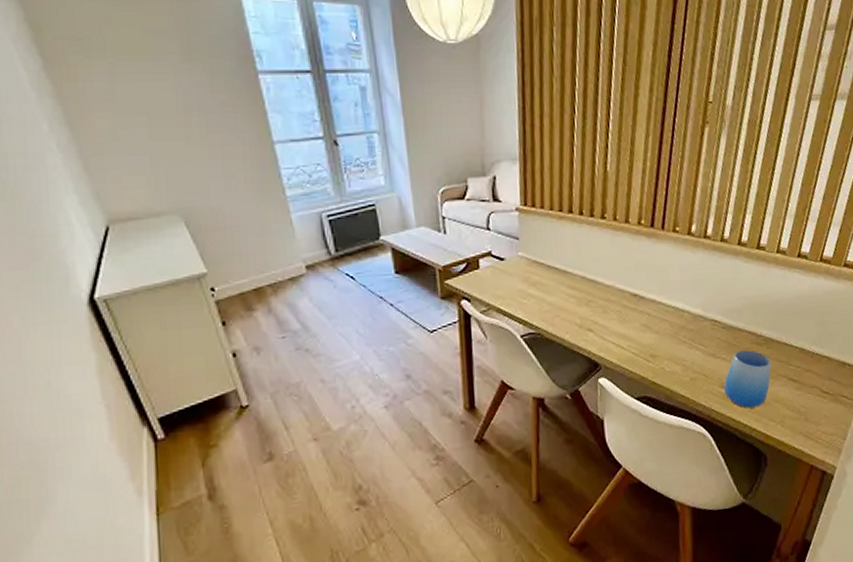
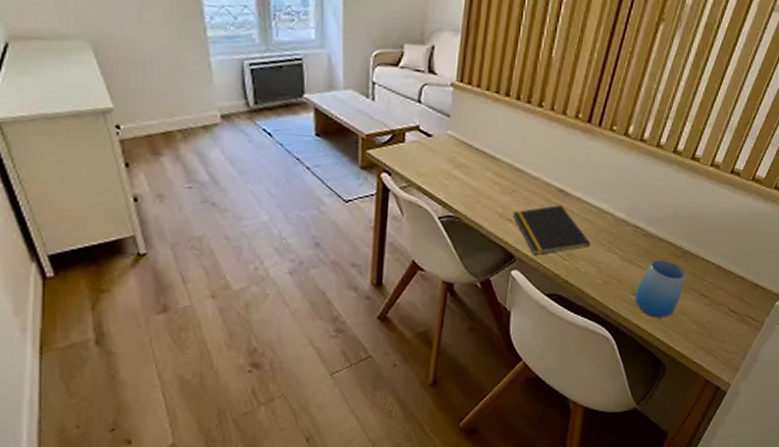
notepad: none [591,309,672,360] -> present [512,205,590,255]

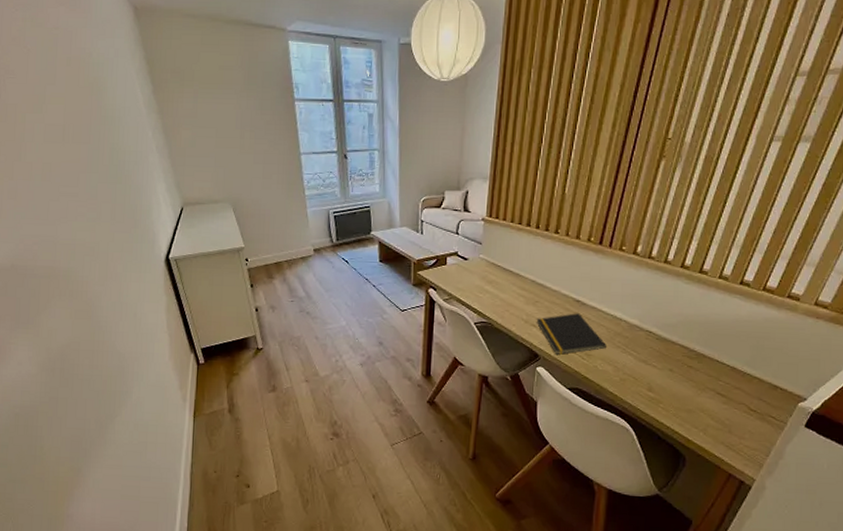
cup: present [635,260,686,318] -> none [651,361,701,413]

